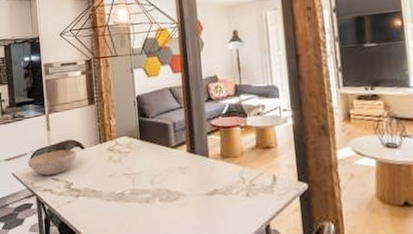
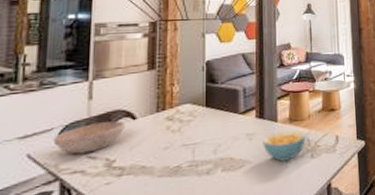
cereal bowl: none [195,165,241,197] -> present [263,129,307,162]

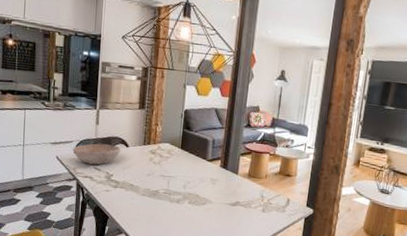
cereal bowl: present [263,129,307,162] -> none [223,183,262,209]

